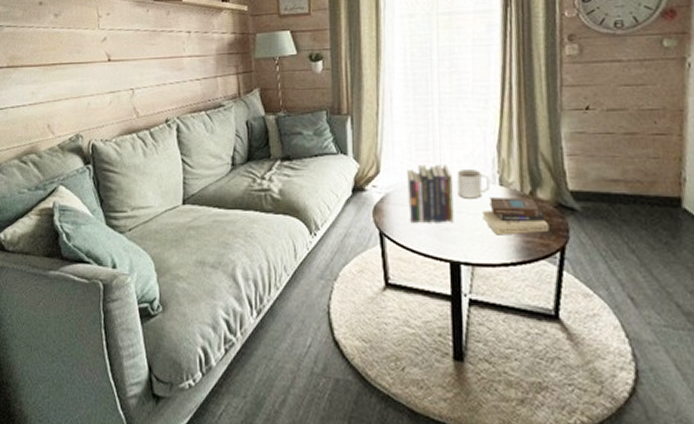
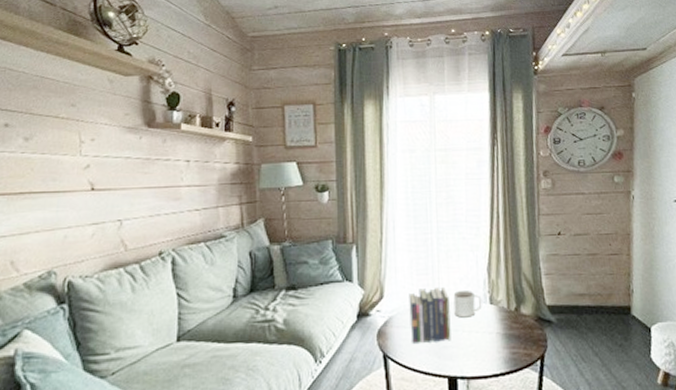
books: present [482,197,550,236] -> none [475,313,532,350]

